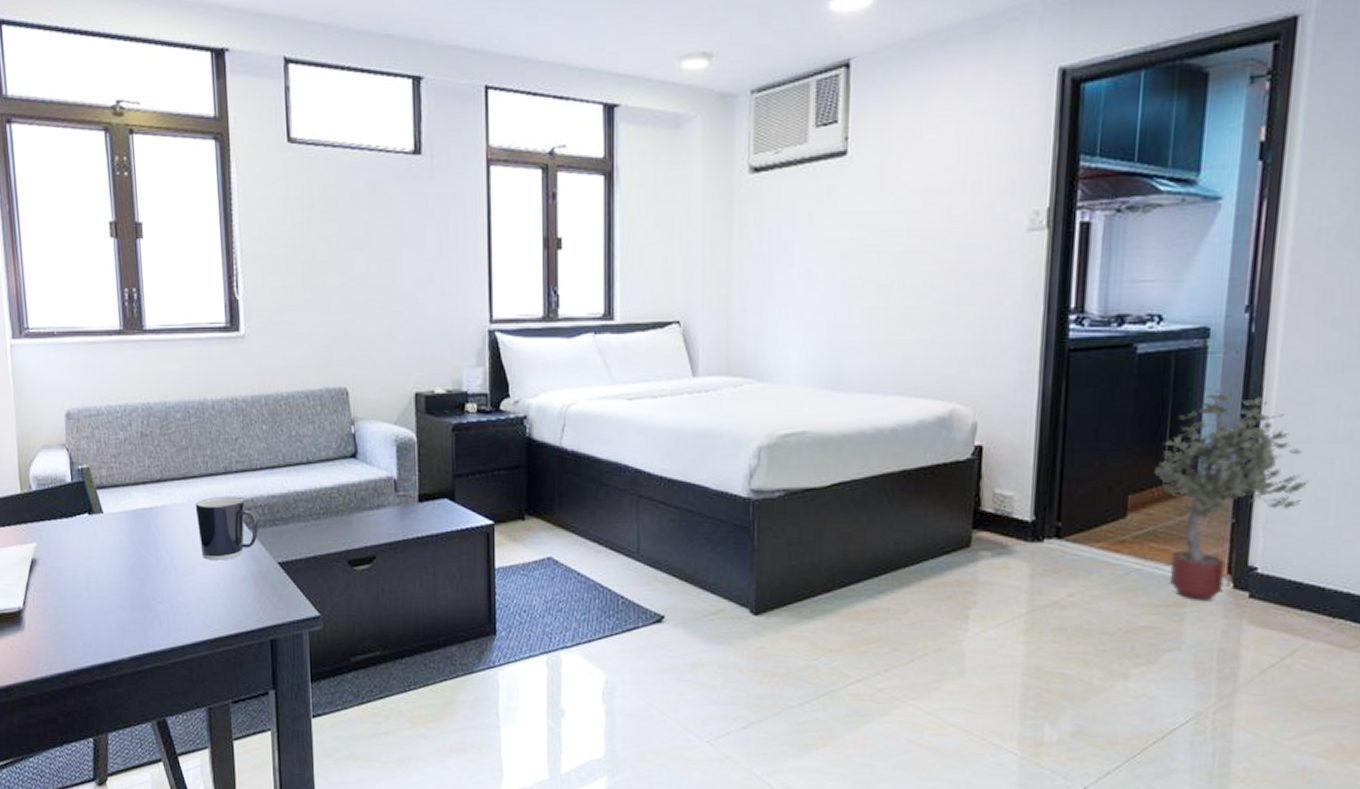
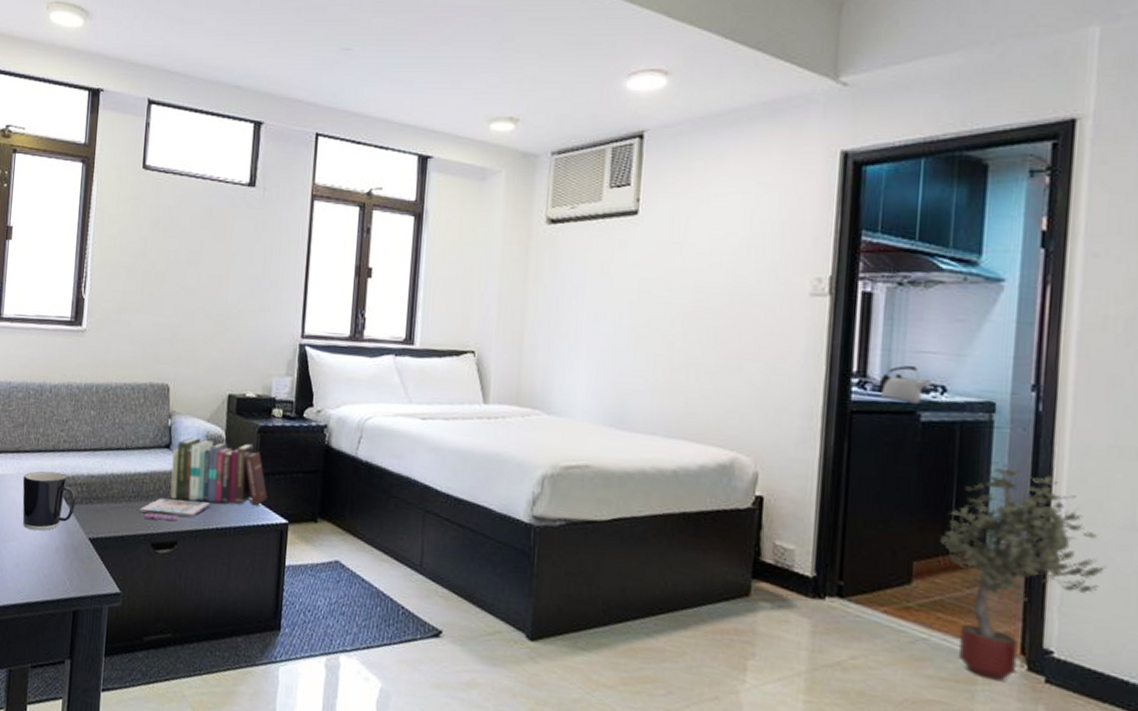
magazine: none [331,511,407,535] -> present [140,498,210,522]
books: none [359,443,470,512] -> present [170,437,268,506]
kettle: none [1094,296,1148,336] -> present [876,365,931,404]

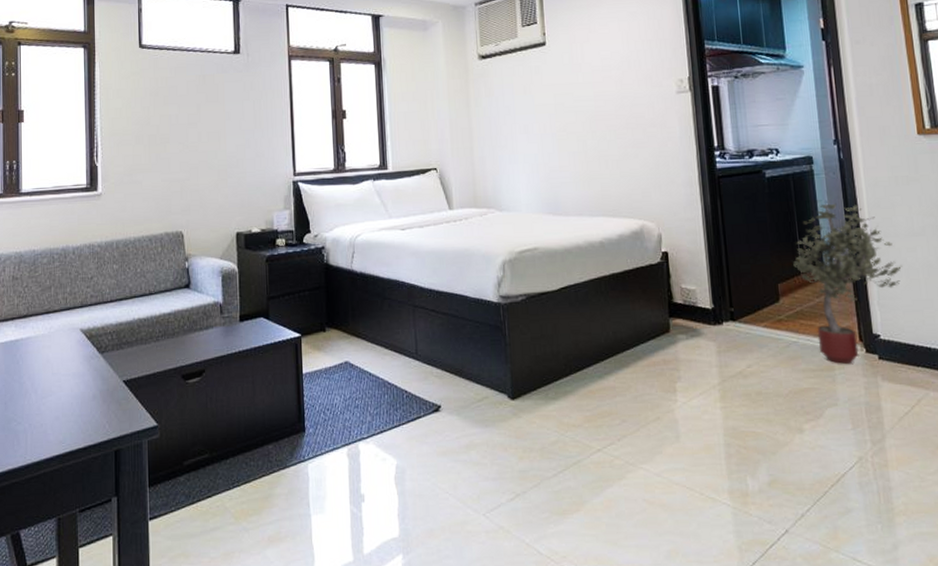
mug: present [22,471,76,531] -> none [55,325,107,383]
magazine: present [140,498,210,522] -> none [168,330,230,353]
books: present [170,437,268,506] -> none [192,273,281,333]
kettle: present [876,365,931,404] -> none [733,136,768,165]

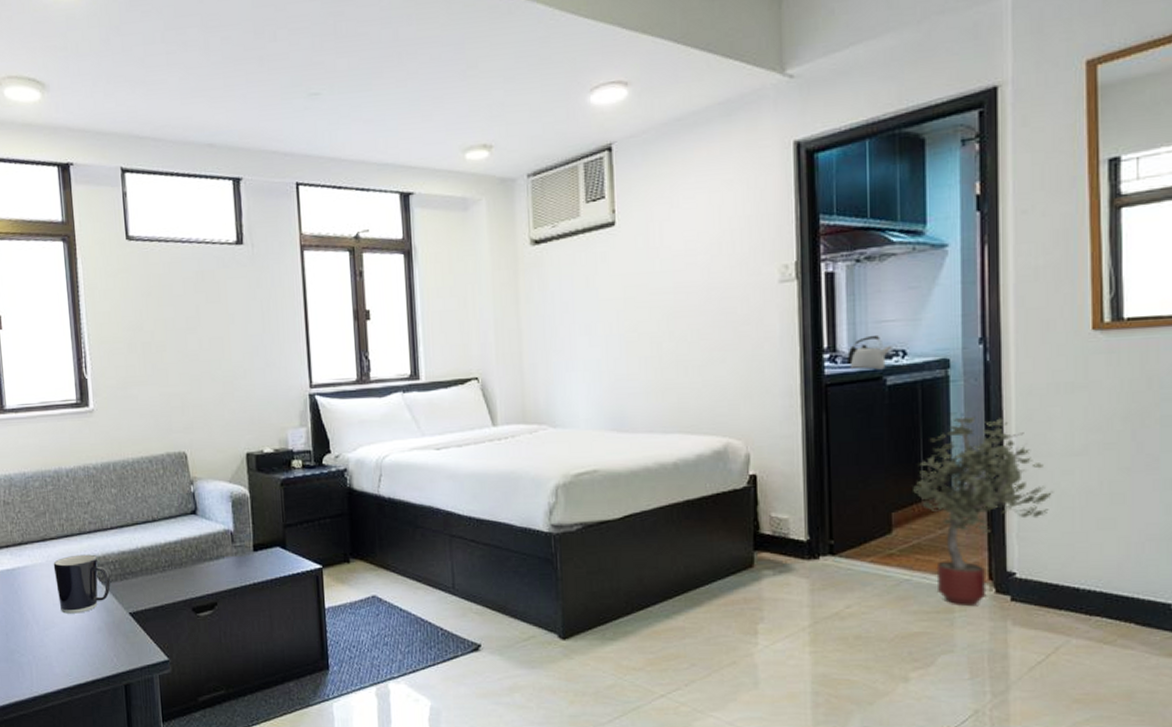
mug: none [55,325,107,383] -> present [53,554,111,614]
kettle: none [733,136,768,165] -> present [846,334,892,370]

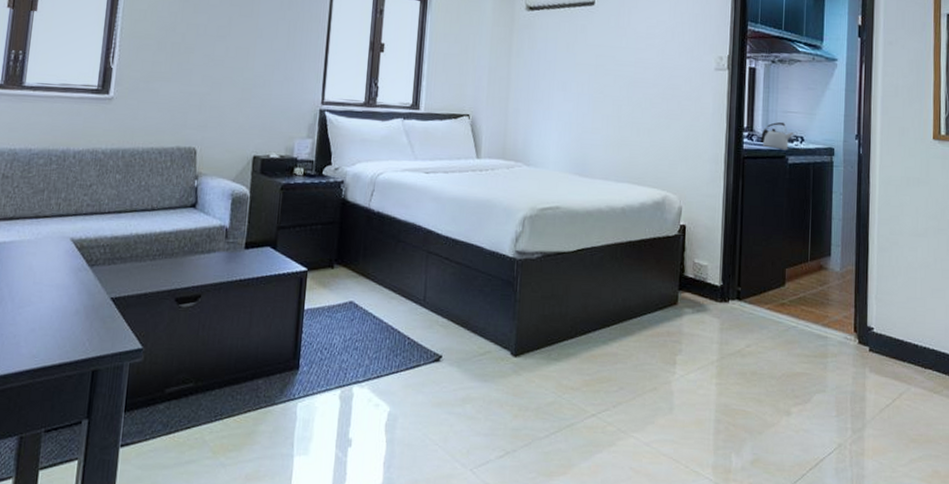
mug: present [53,554,111,614] -> none [40,235,98,294]
potted tree: present [911,416,1054,605] -> none [801,195,903,353]

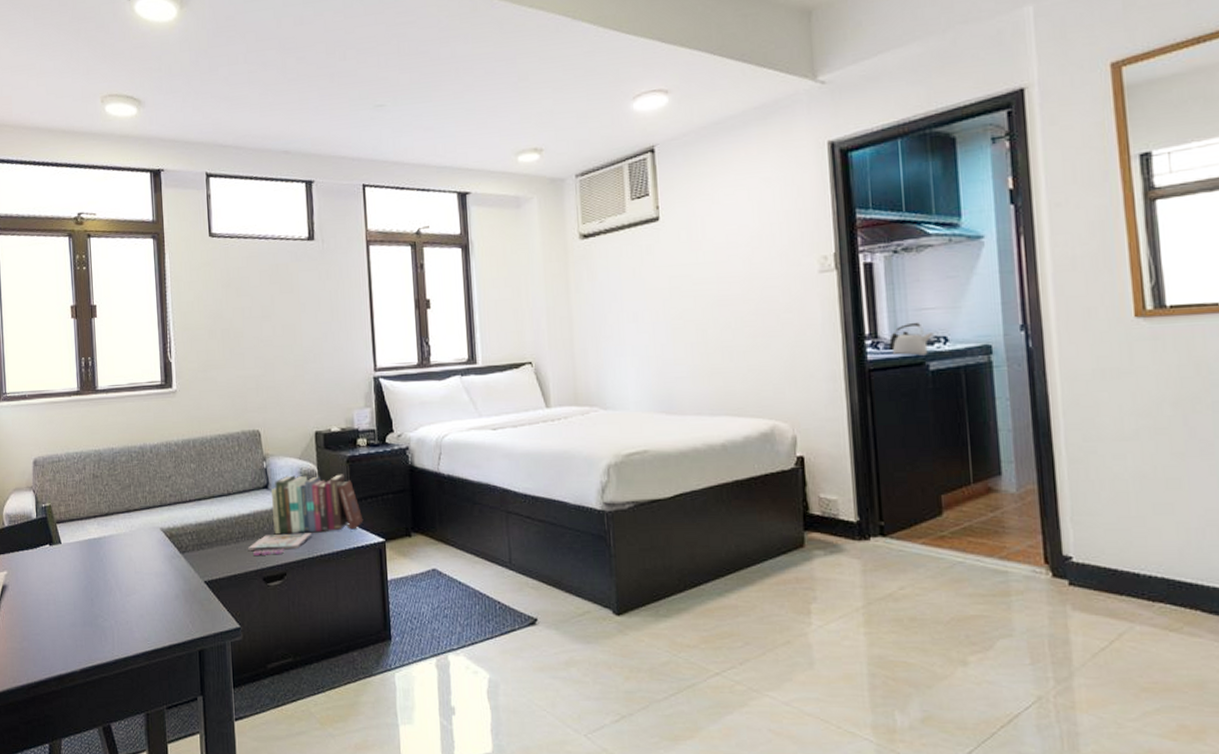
magazine: none [164,254,234,276] -> present [248,533,311,555]
books: none [195,196,289,257] -> present [270,474,364,535]

